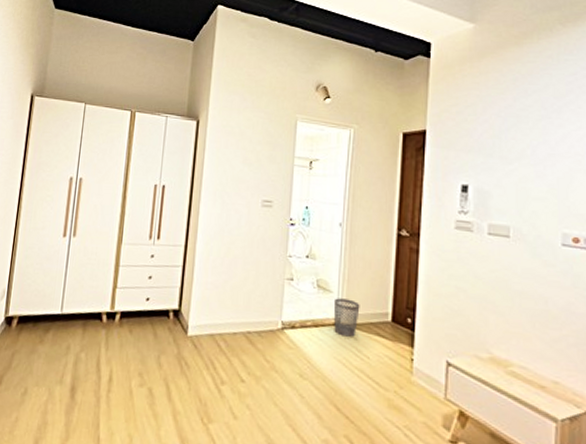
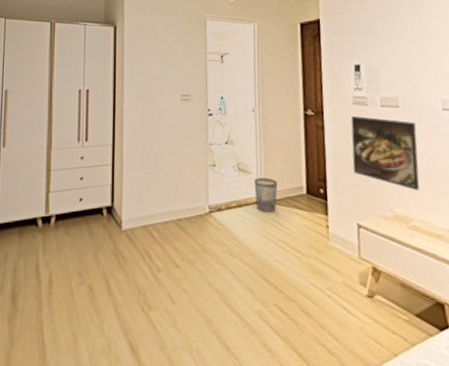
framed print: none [448,242,527,333] -> present [351,116,420,190]

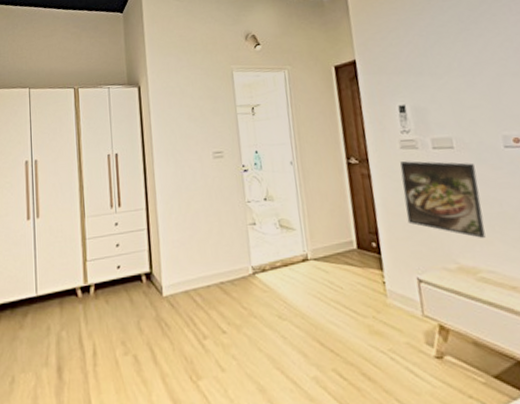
wastebasket: present [253,178,278,213] -> none [298,233,326,271]

